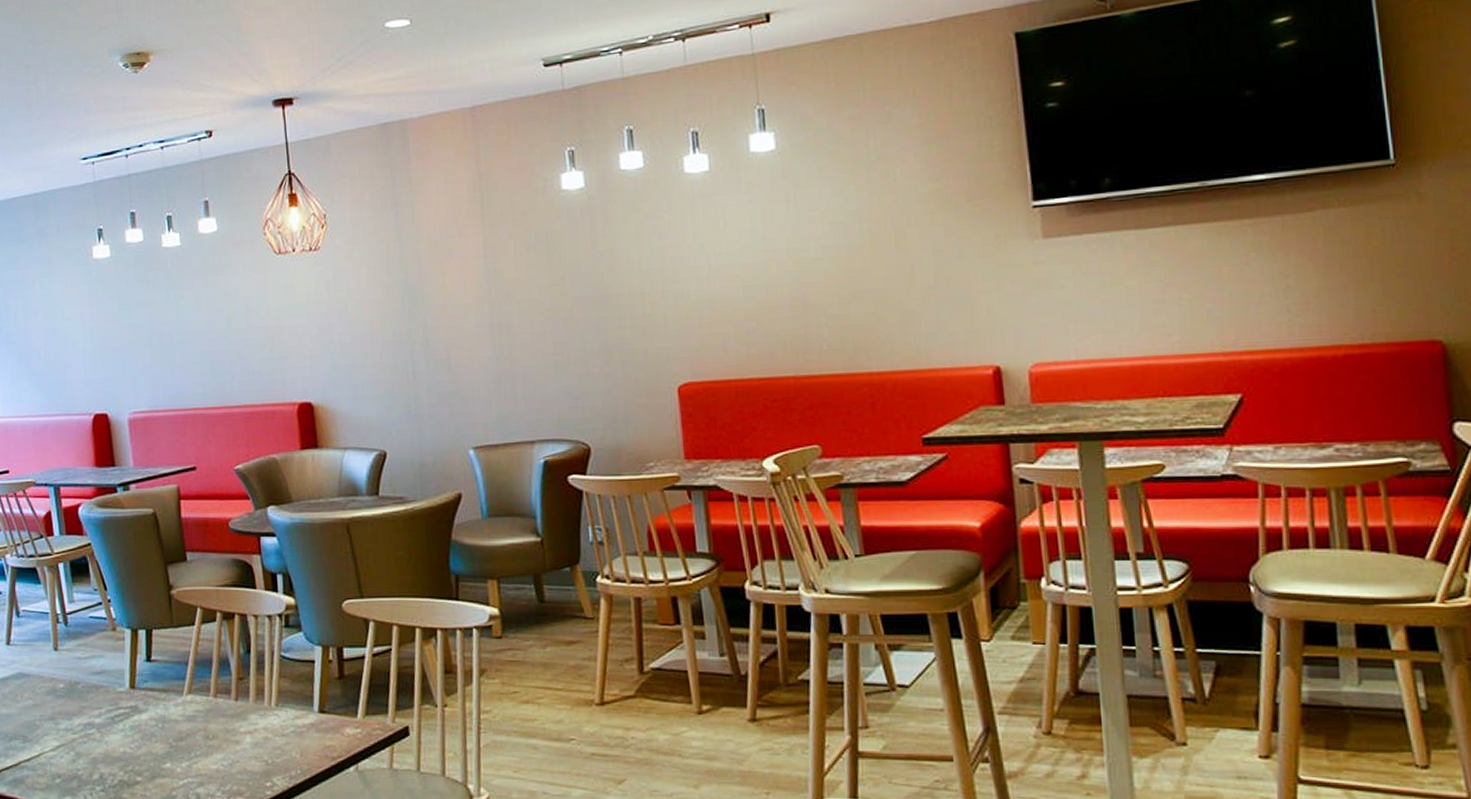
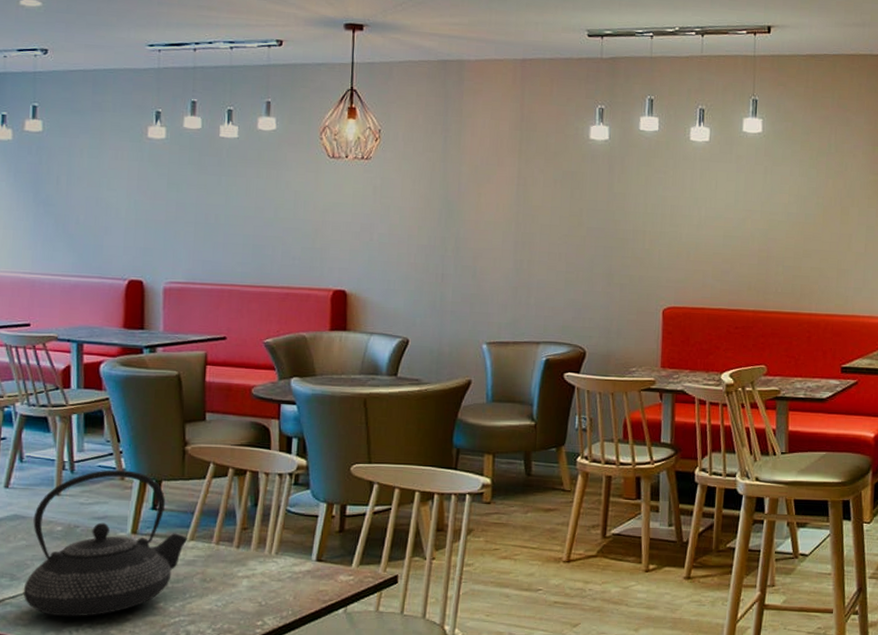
teapot: none [36,620,186,780] -> present [23,470,188,617]

